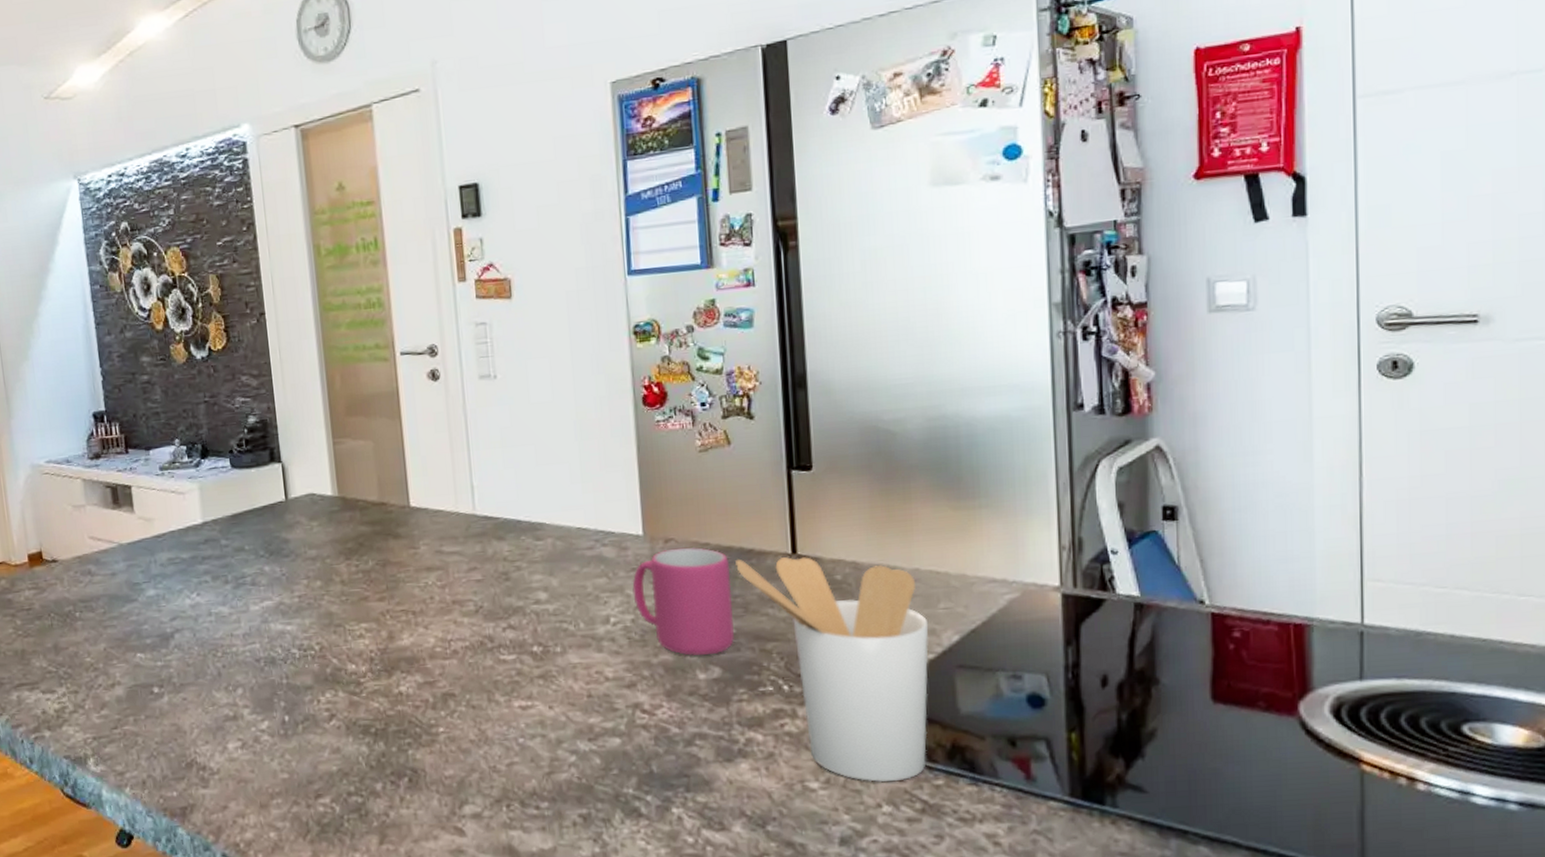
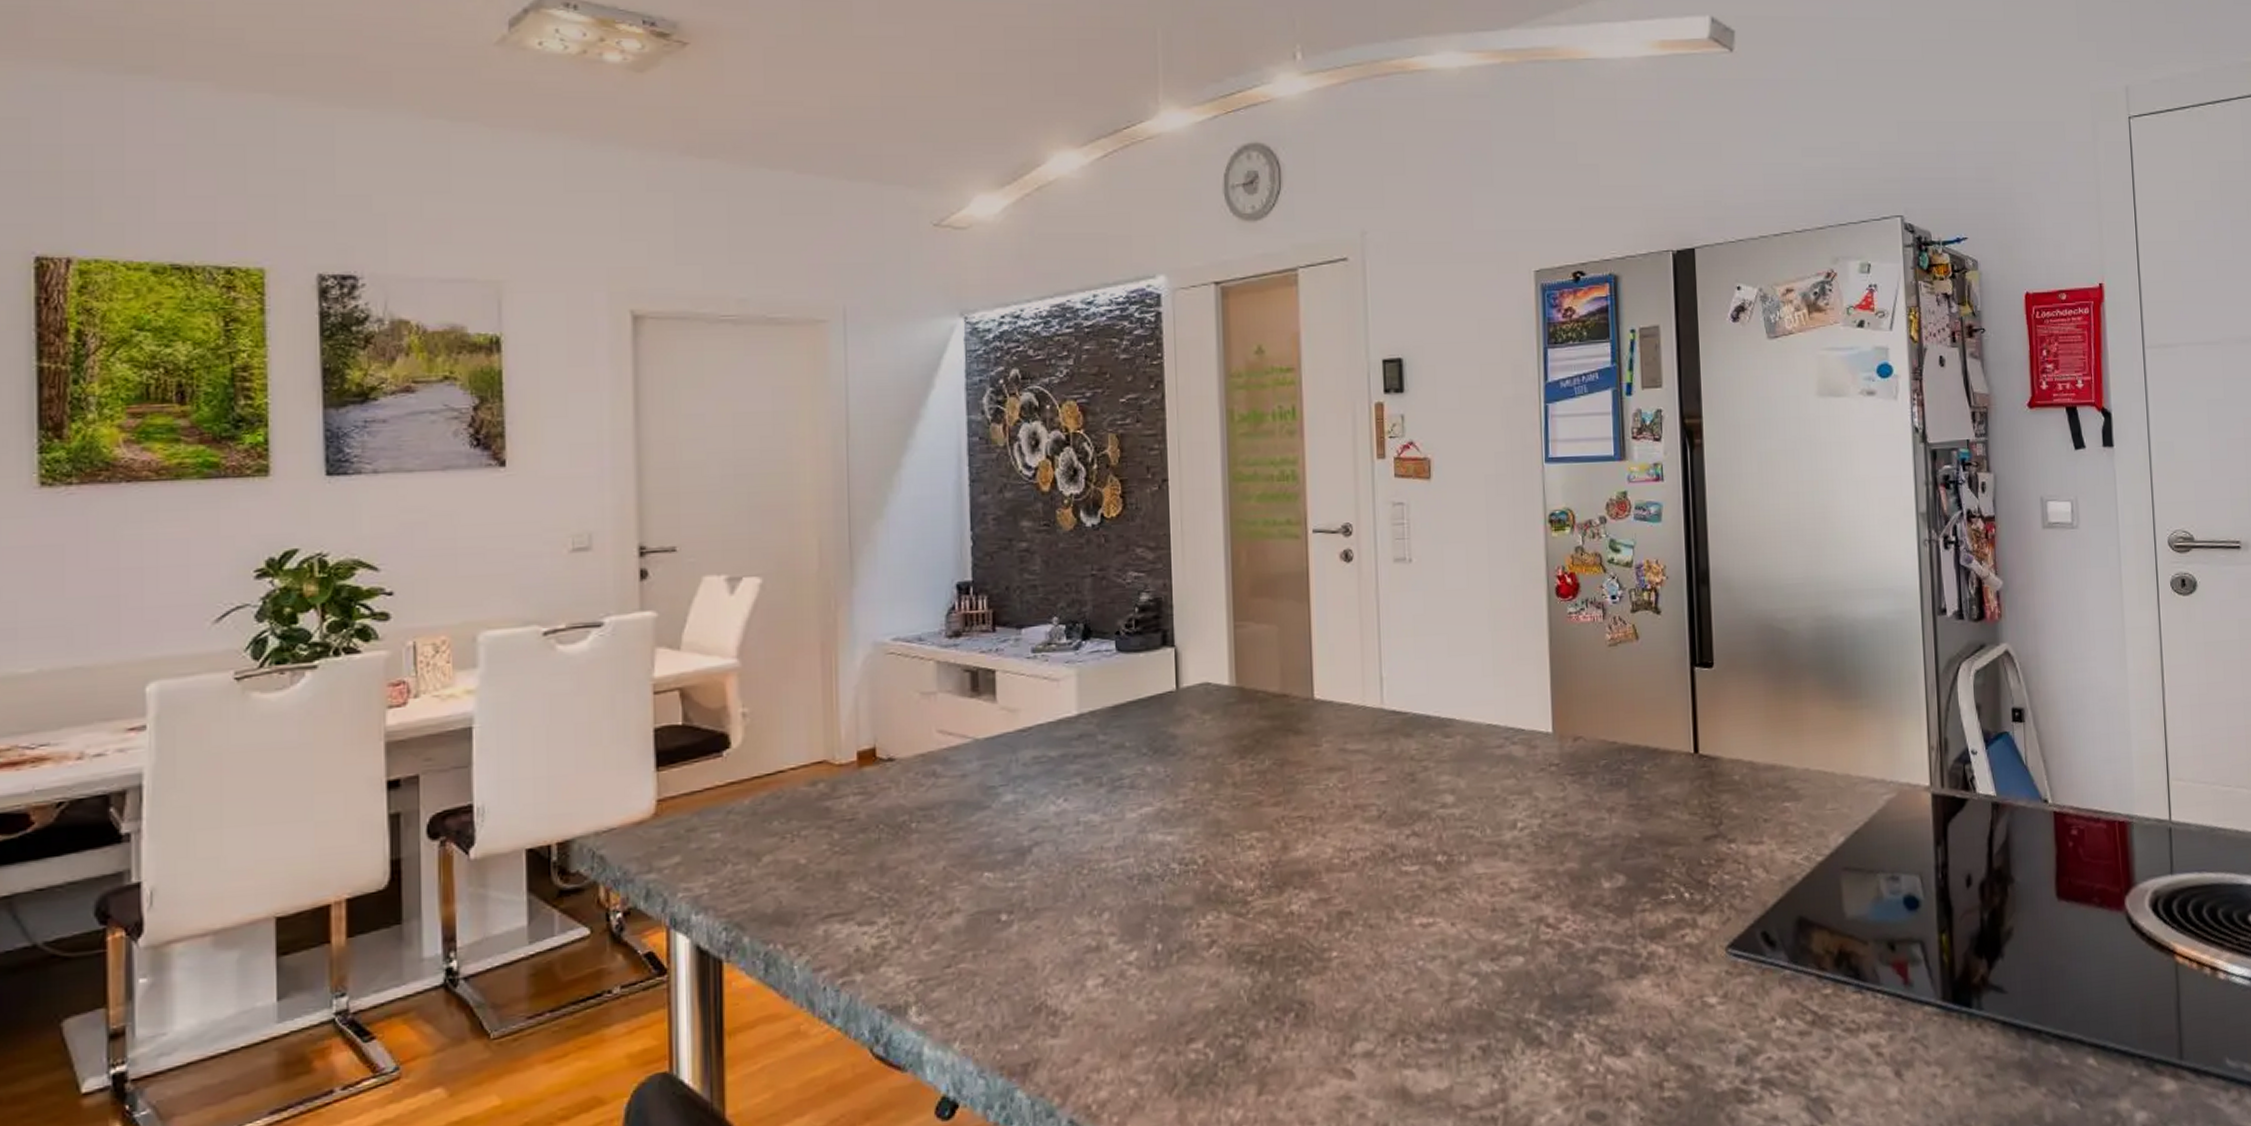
mug: present [632,547,734,656] -> none [1540,746,1639,863]
utensil holder: present [735,557,929,783] -> none [1641,756,1818,995]

